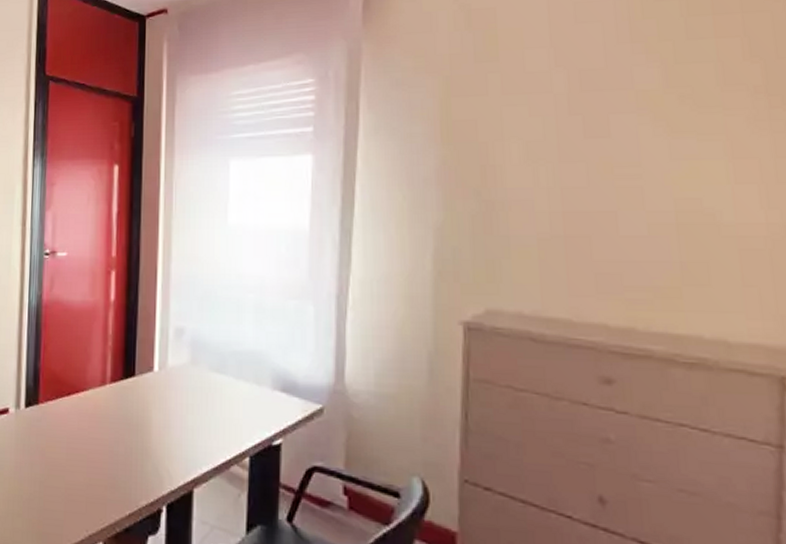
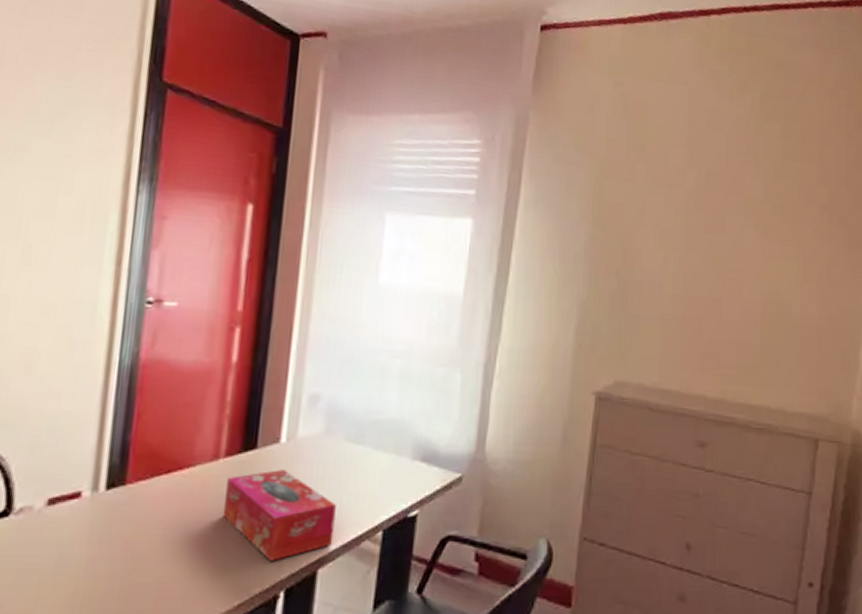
tissue box: none [111,395,205,478] -> present [222,470,336,561]

